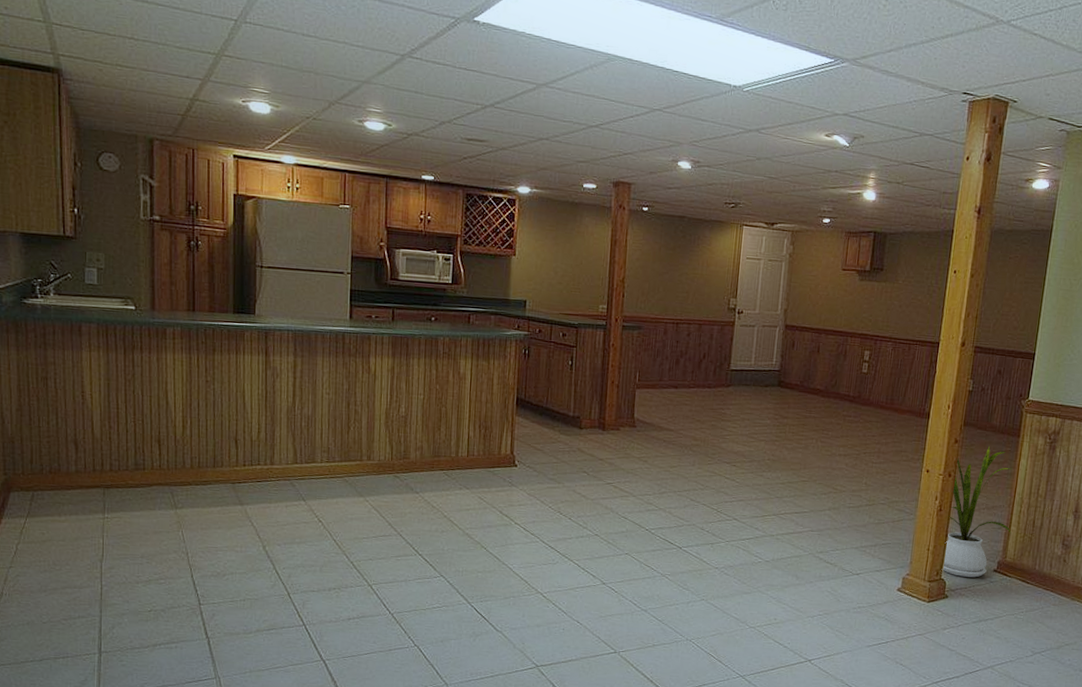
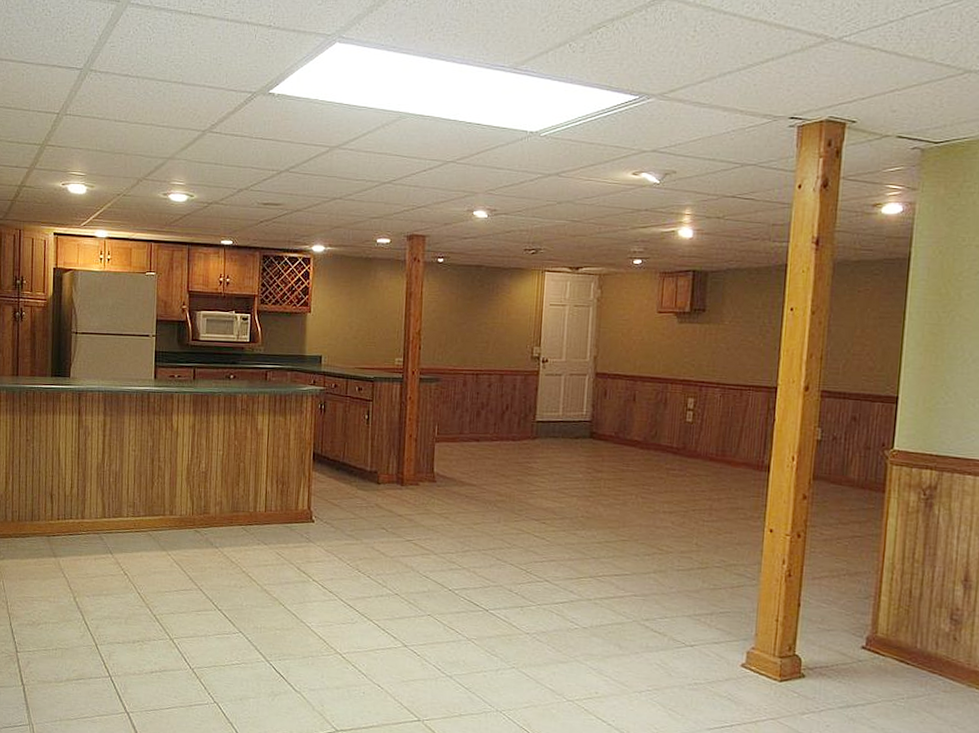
house plant: present [941,445,1013,578] -> none [795,502,882,655]

